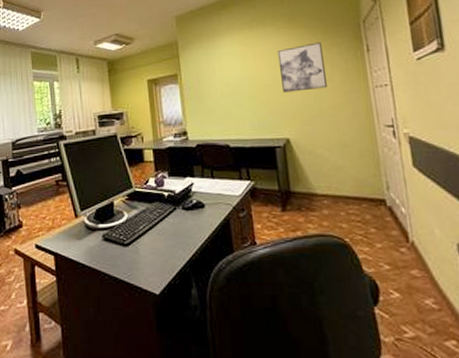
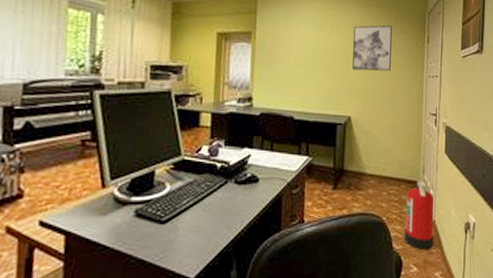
fire extinguisher: none [370,198,418,274] -> present [404,181,435,250]

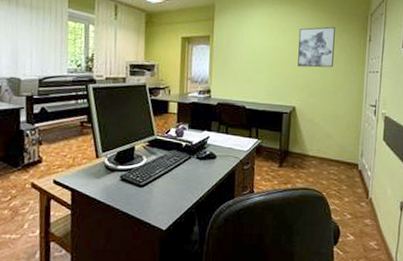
fire extinguisher: present [404,181,435,250] -> none [342,163,372,223]

